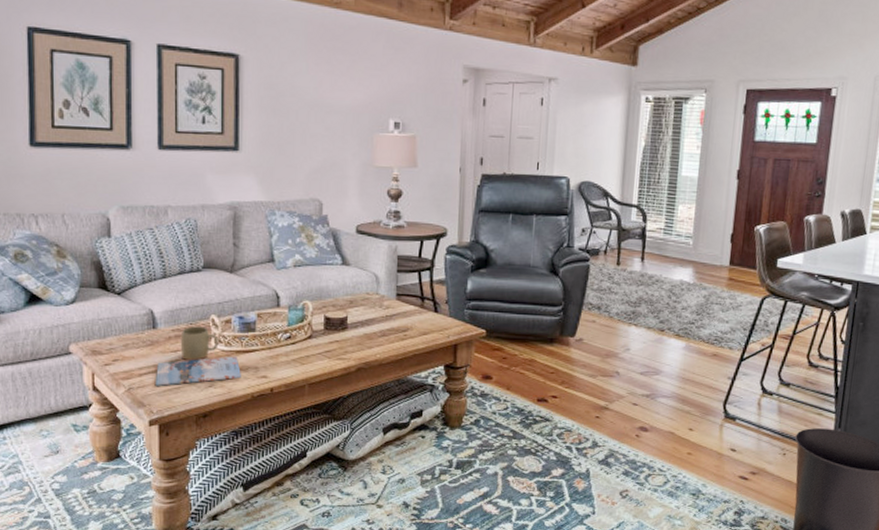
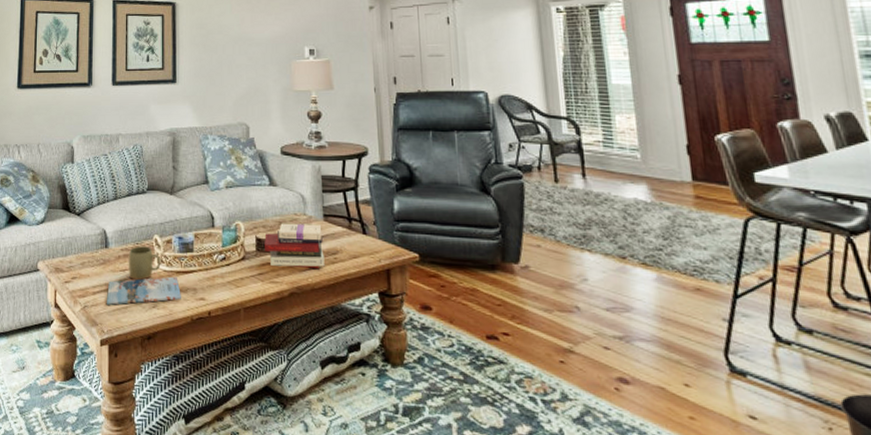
books: none [333,302,395,346] -> present [264,223,325,270]

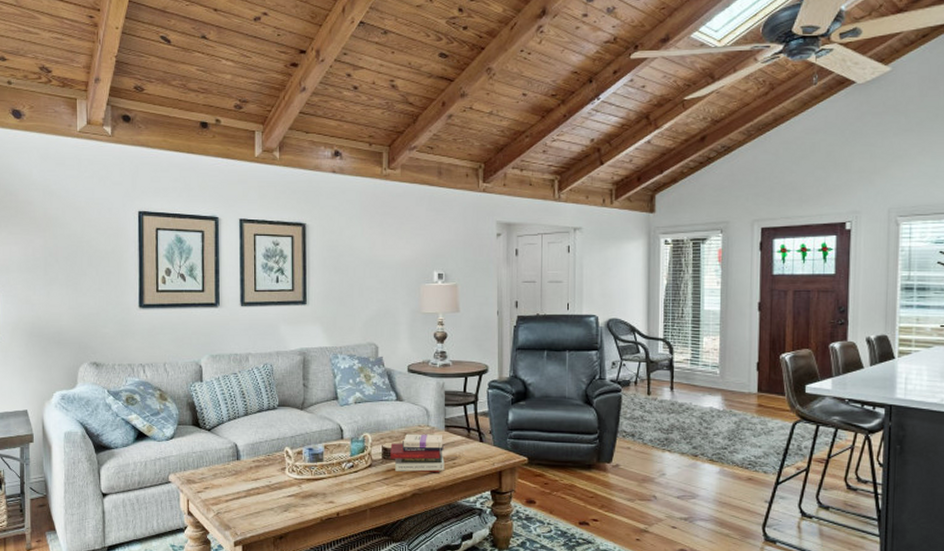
magazine: present [106,276,181,306] -> none [239,483,311,512]
mug: present [128,246,161,280] -> none [260,457,292,488]

